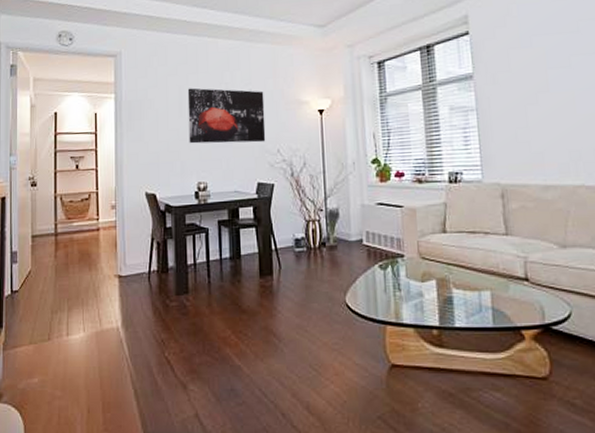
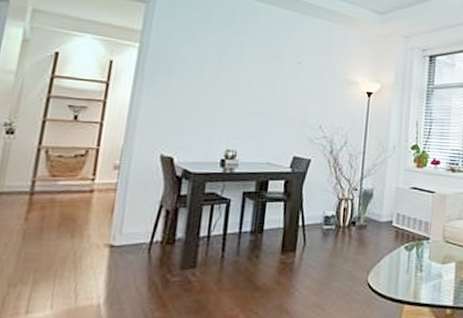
wall art: present [187,88,266,144] -> none [222,50,314,117]

